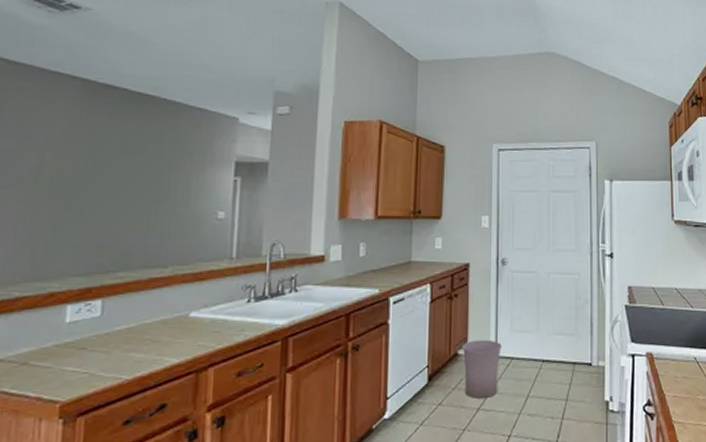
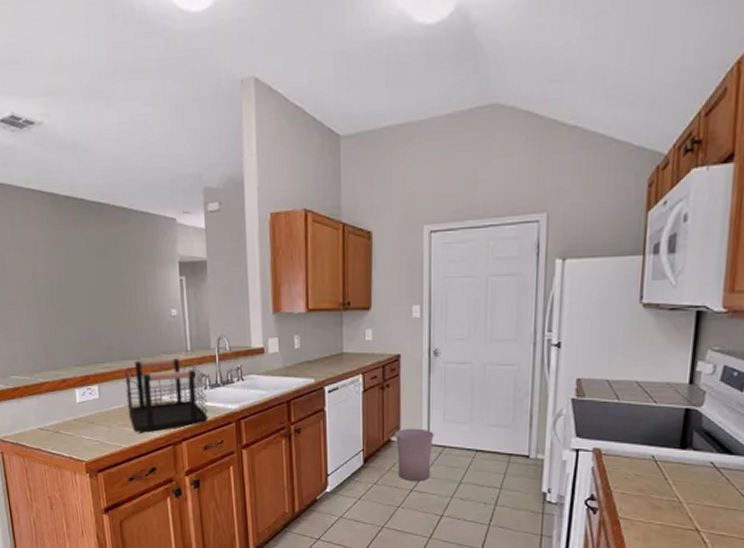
dish rack: none [139,267,250,360] -> present [125,359,208,433]

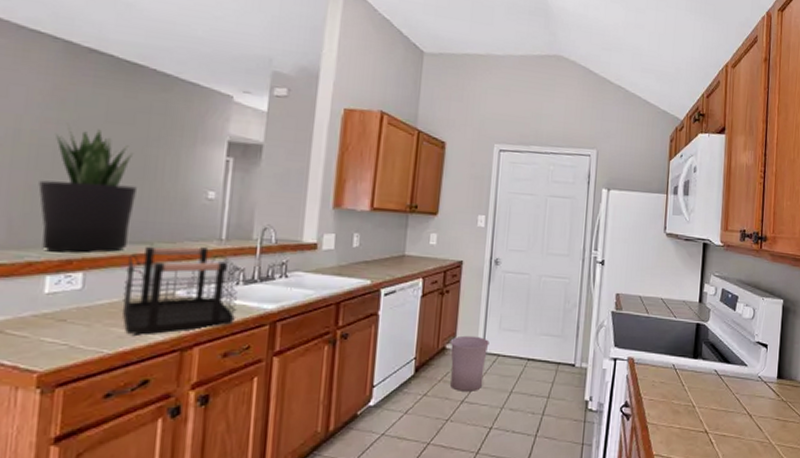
planter: none [56,265,122,370] -> present [38,124,137,253]

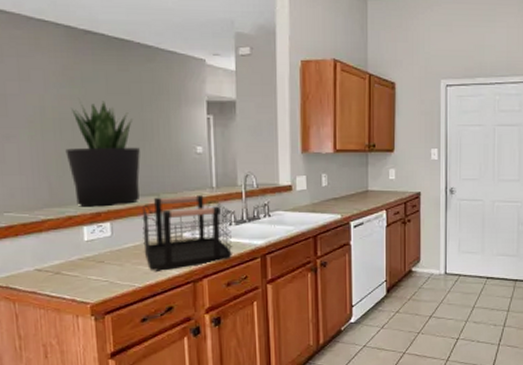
waste bin: present [450,335,490,391] -> none [415,259,451,308]

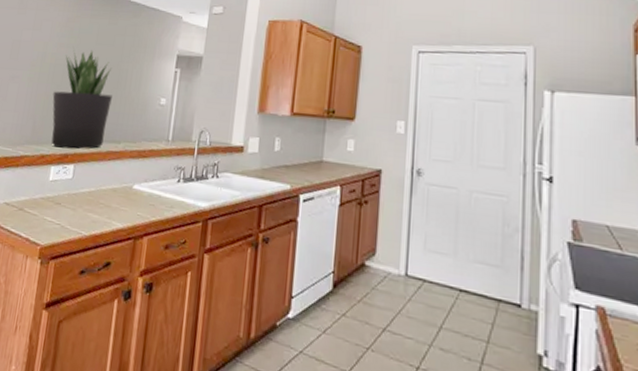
dish rack: present [142,195,232,271] -> none [96,144,181,222]

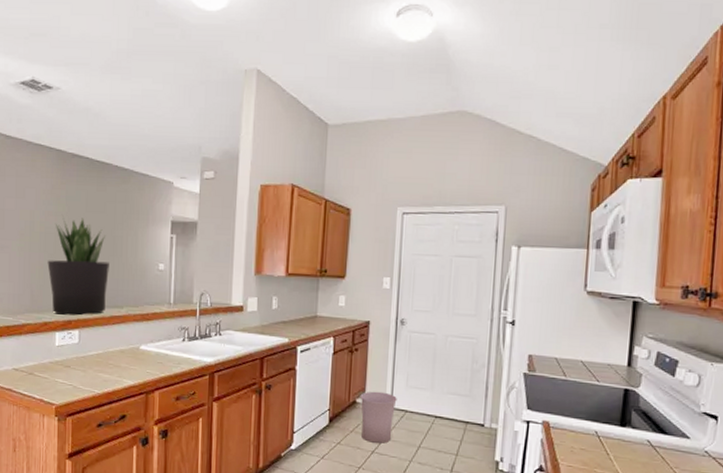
waste bin: none [369,252,413,320] -> present [360,391,397,443]

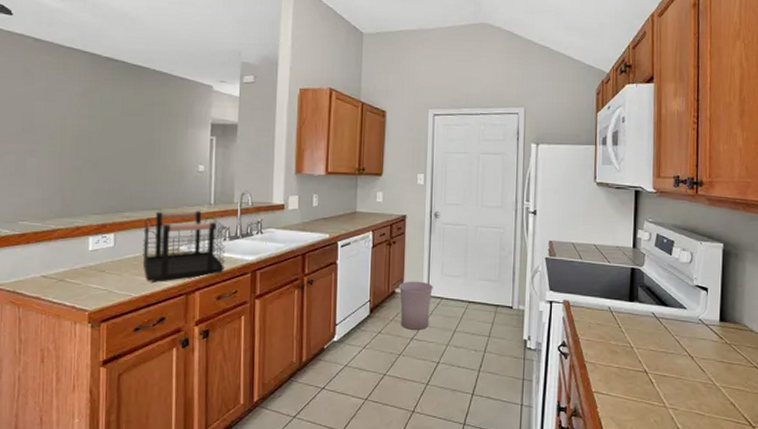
planter: present [47,215,109,315] -> none [80,119,147,219]
dish rack: none [105,309,185,380] -> present [142,211,226,282]

